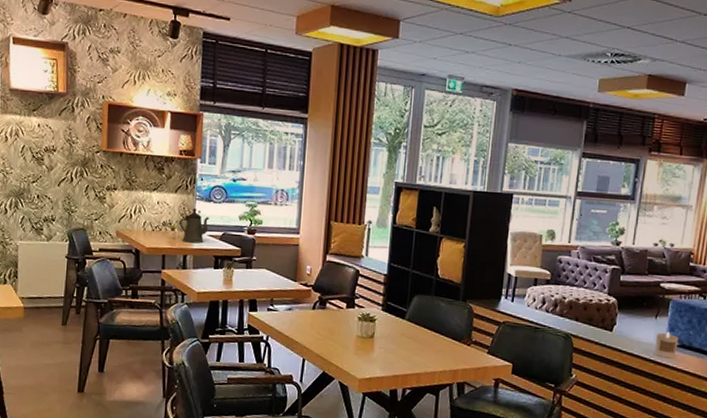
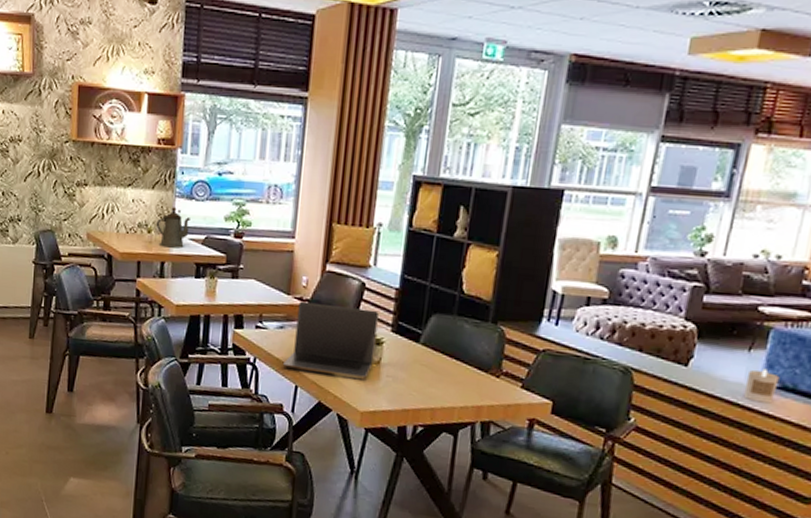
laptop computer: none [291,287,371,352] -> present [282,301,379,380]

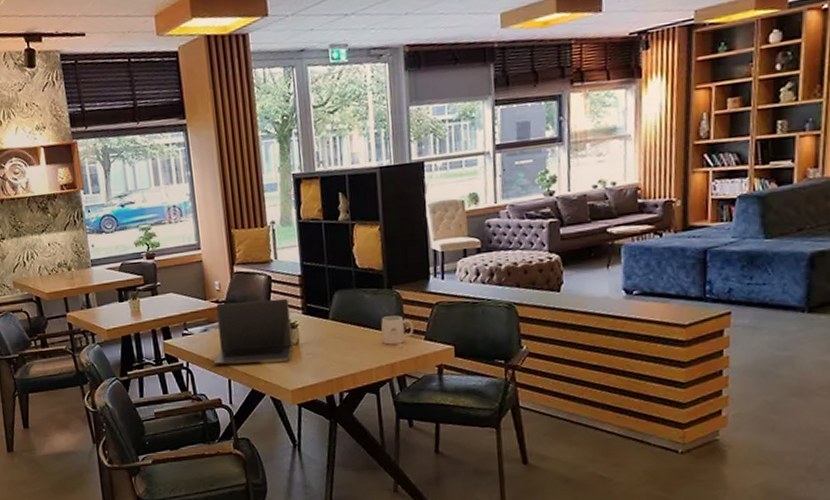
coffee pot: present [156,207,190,249] -> none [74,243,106,281]
mug: none [473,353,513,387] -> present [381,315,414,345]
candle: present [743,368,780,404] -> none [611,280,638,311]

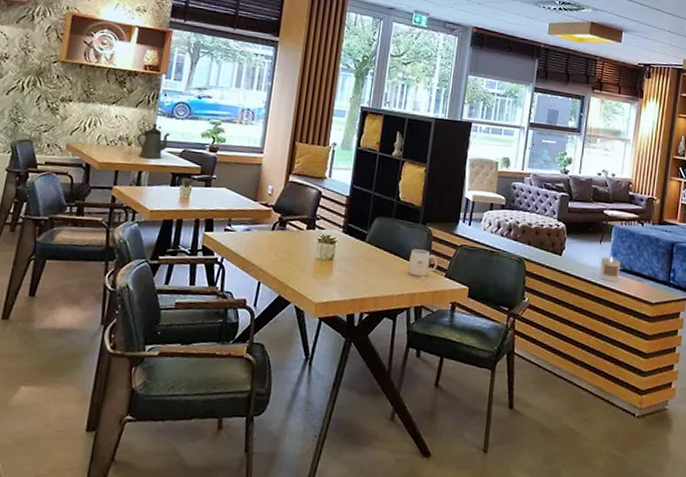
coffee pot: none [74,243,106,281] -> present [136,123,170,160]
laptop computer: present [213,298,293,366] -> none [247,207,332,275]
candle: none [611,280,638,311] -> present [599,256,621,282]

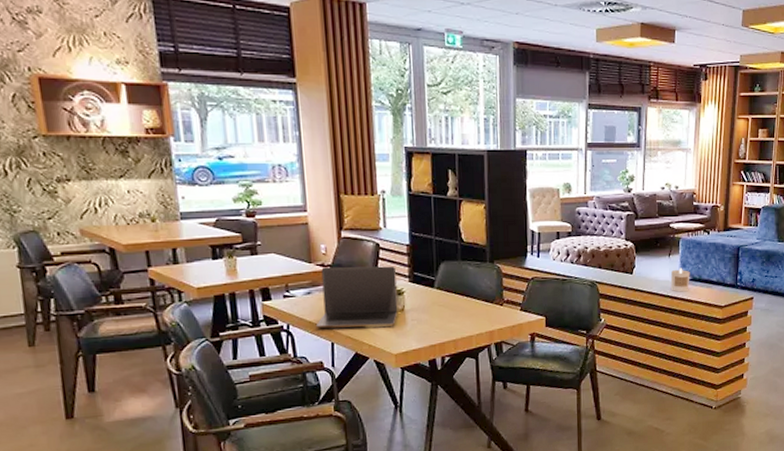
coffee pot: present [136,123,170,160] -> none [159,194,198,234]
laptop computer: none [247,207,332,275] -> present [315,266,398,329]
mug: present [408,249,438,277] -> none [482,287,512,314]

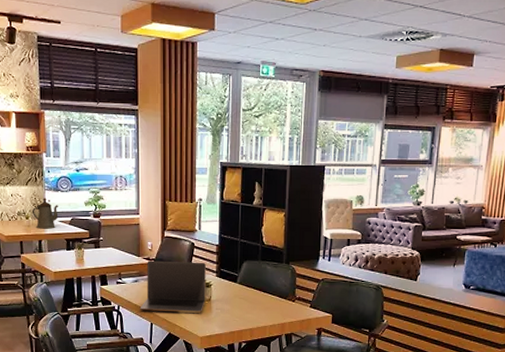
coffee pot: none [159,194,198,234] -> present [32,198,59,229]
candle: present [670,267,690,292] -> none [453,277,474,300]

